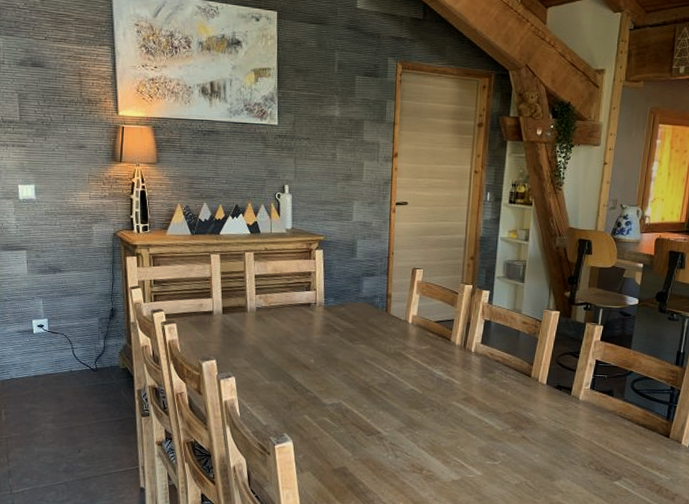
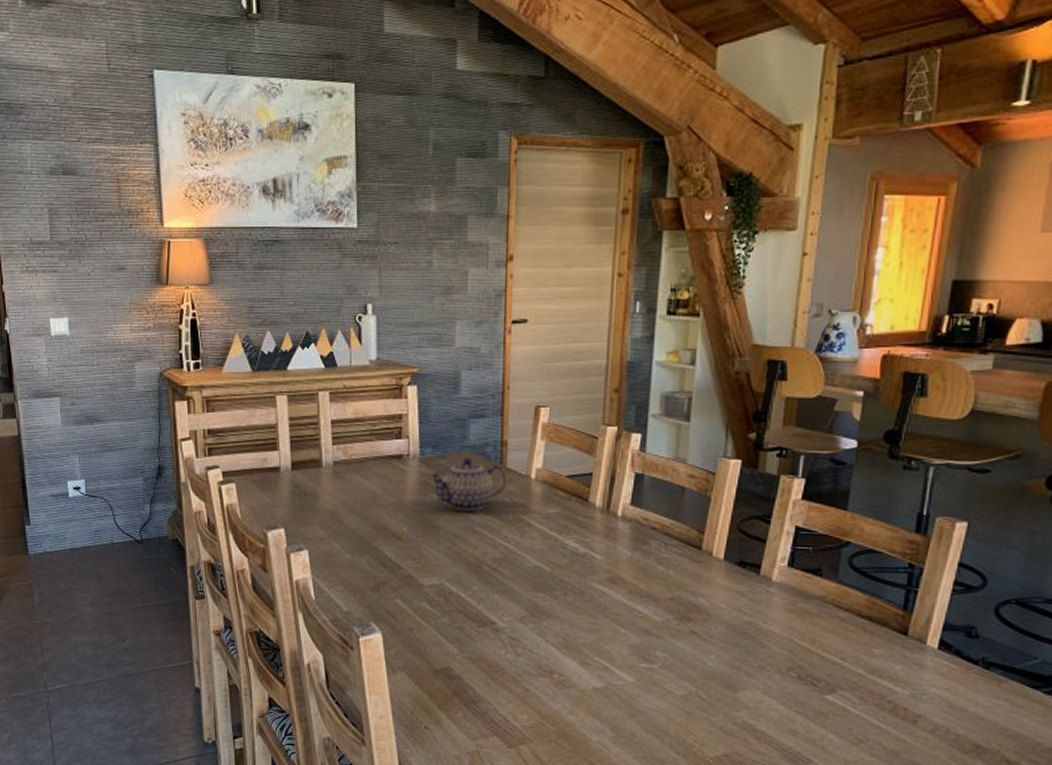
teapot: none [330,306,390,348] -> present [428,457,507,512]

